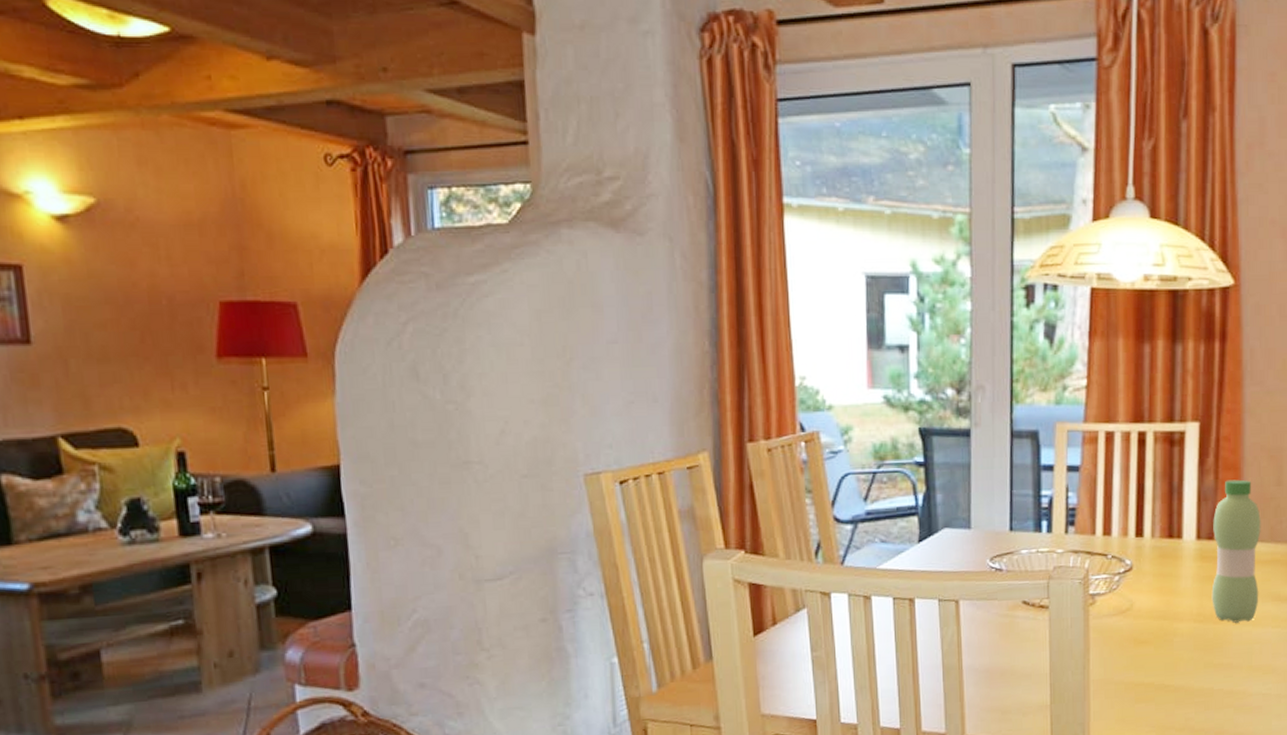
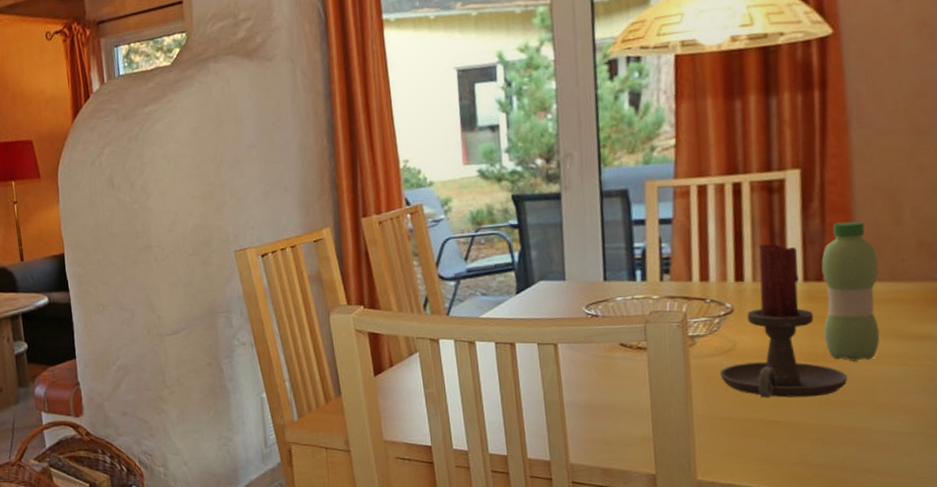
candle holder: none [1117,498,1230,661] -> present [720,243,848,398]

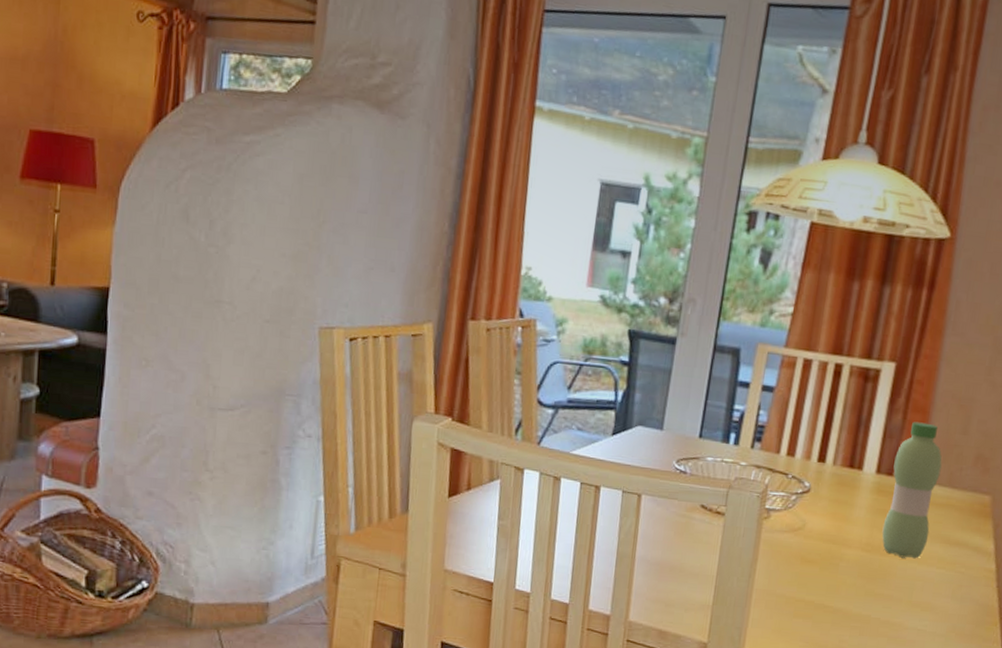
candle holder: present [720,243,848,398] -> none [785,429,895,587]

